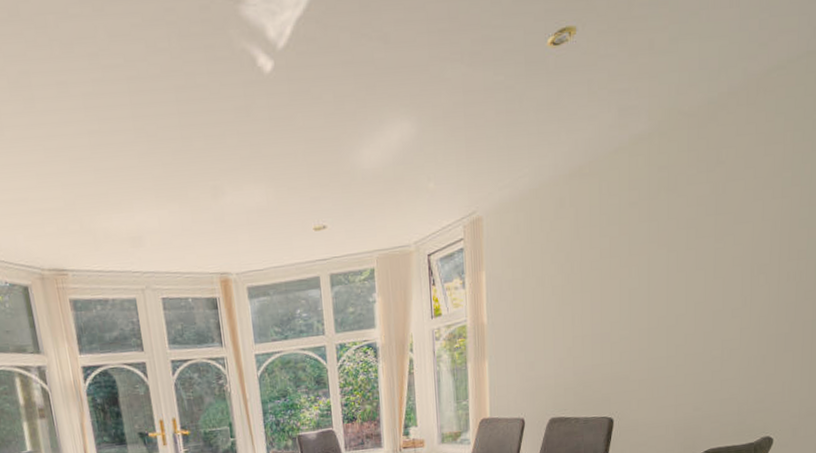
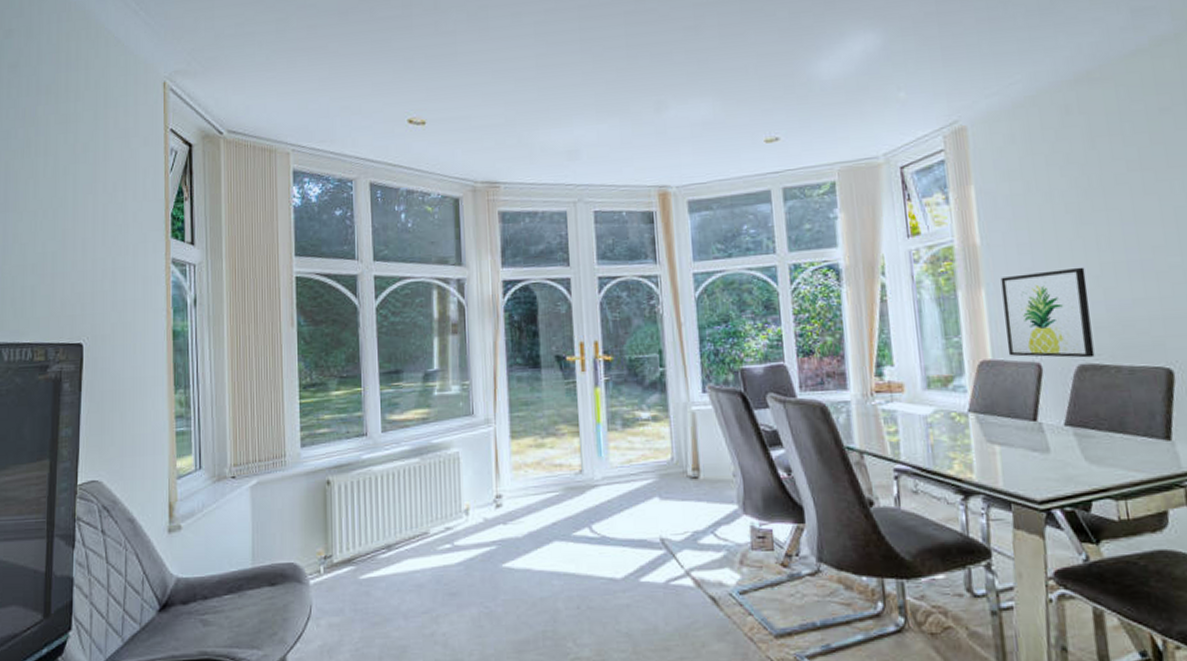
wall art: none [500,340,562,414] -> present [1000,267,1095,358]

